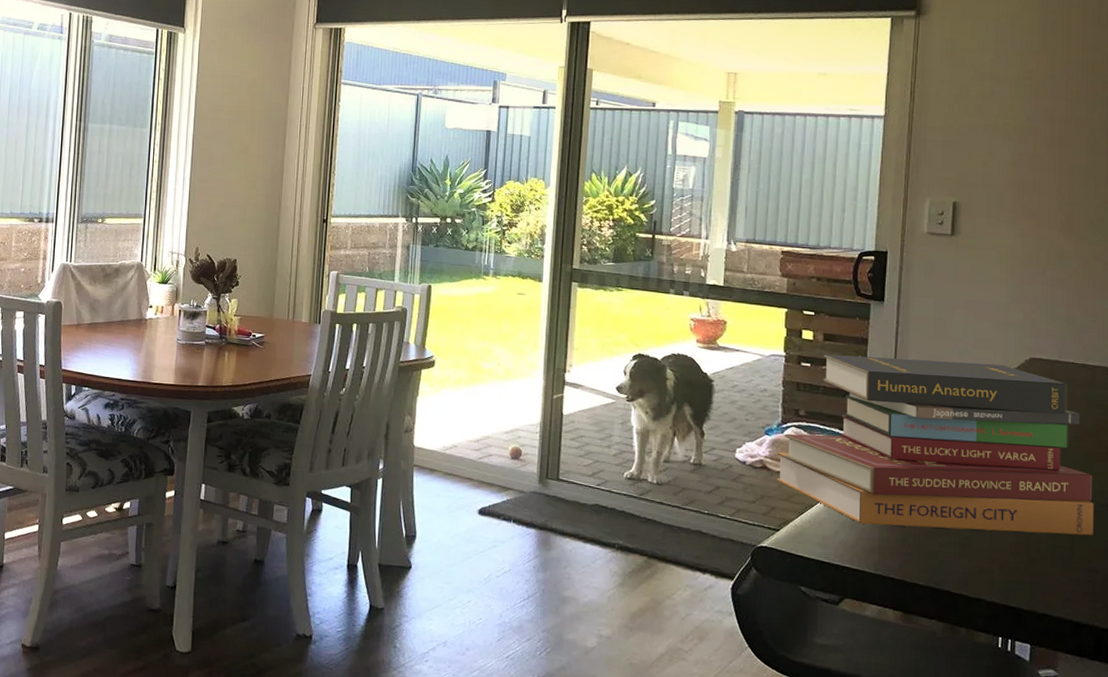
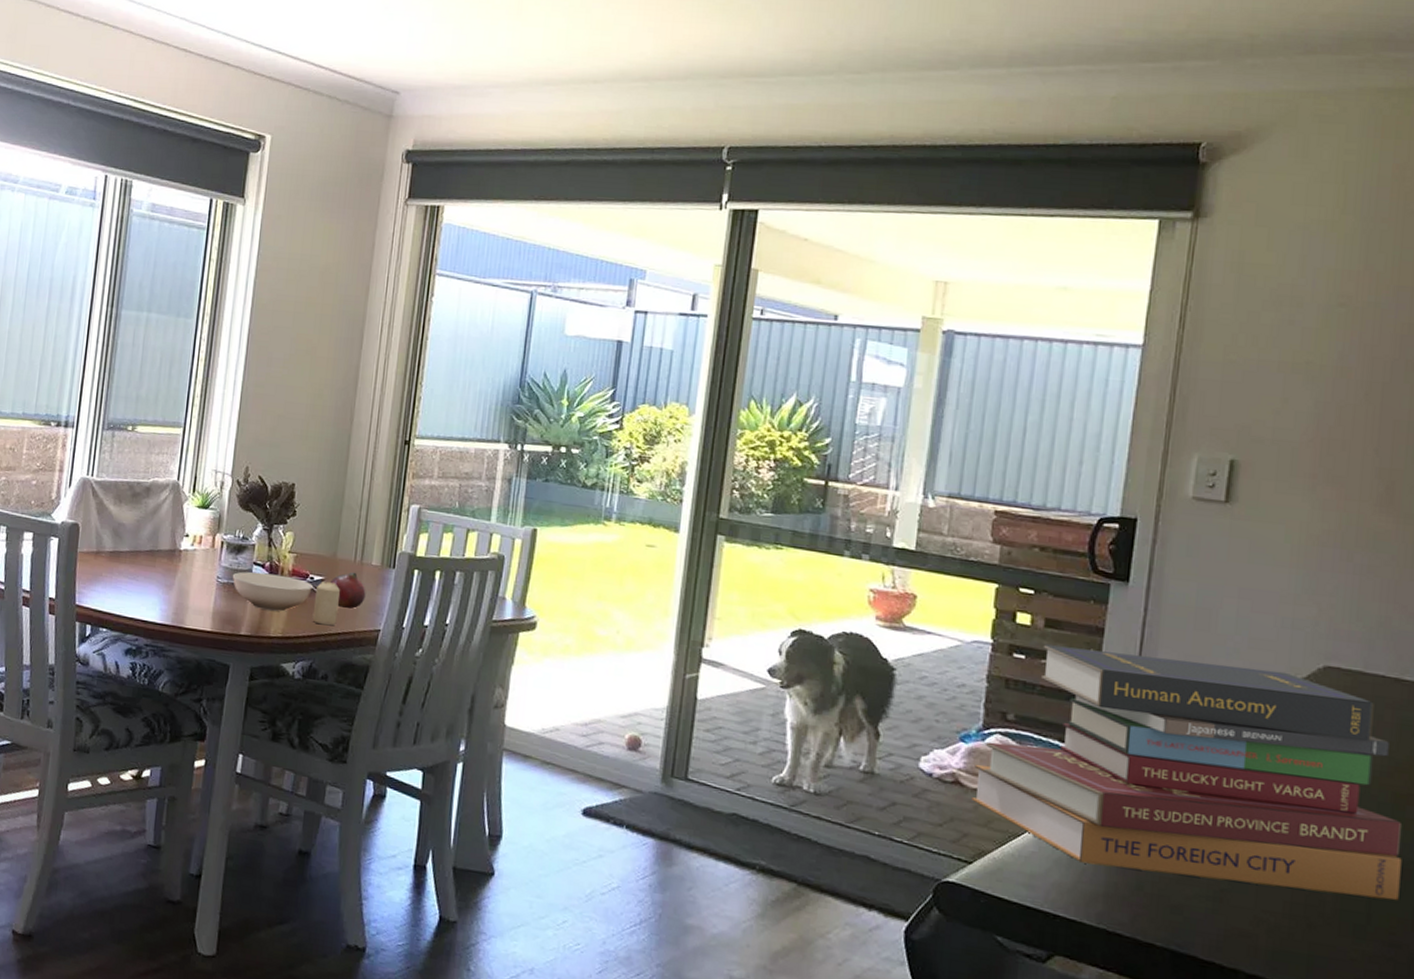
bowl: none [189,333,255,365] -> present [232,571,313,612]
candle: none [256,337,277,374] -> present [312,581,340,626]
fruit: none [268,328,298,360] -> present [329,572,366,610]

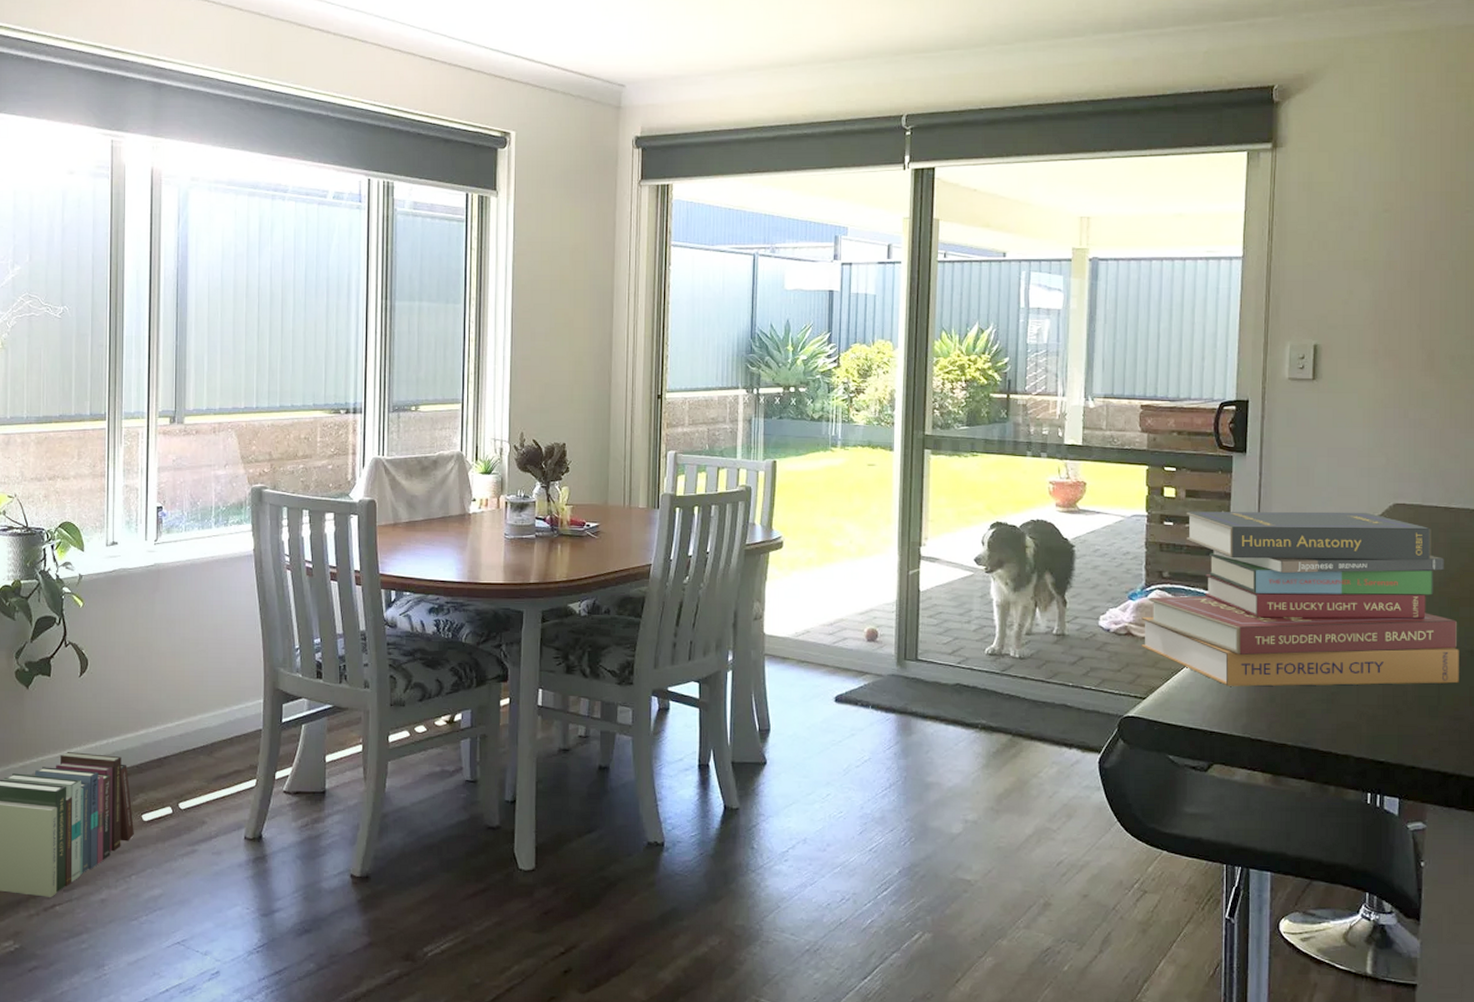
bowl: present [232,571,313,612] -> none [518,526,589,558]
candle: present [312,581,340,626] -> none [592,526,613,566]
fruit: present [329,572,366,610] -> none [604,516,636,549]

